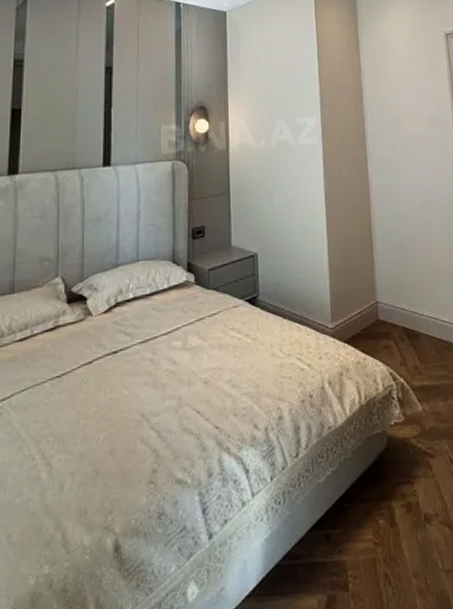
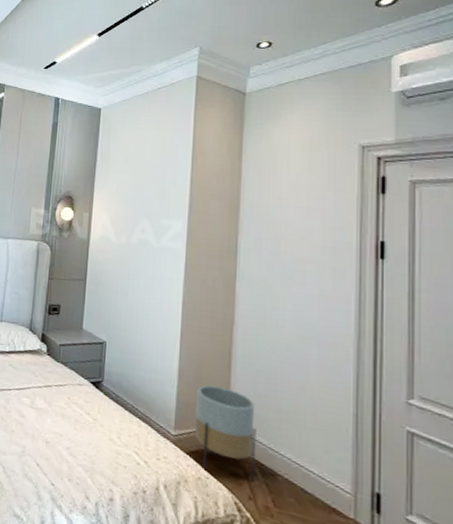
planter: none [347,267,403,353] -> present [195,384,256,482]

